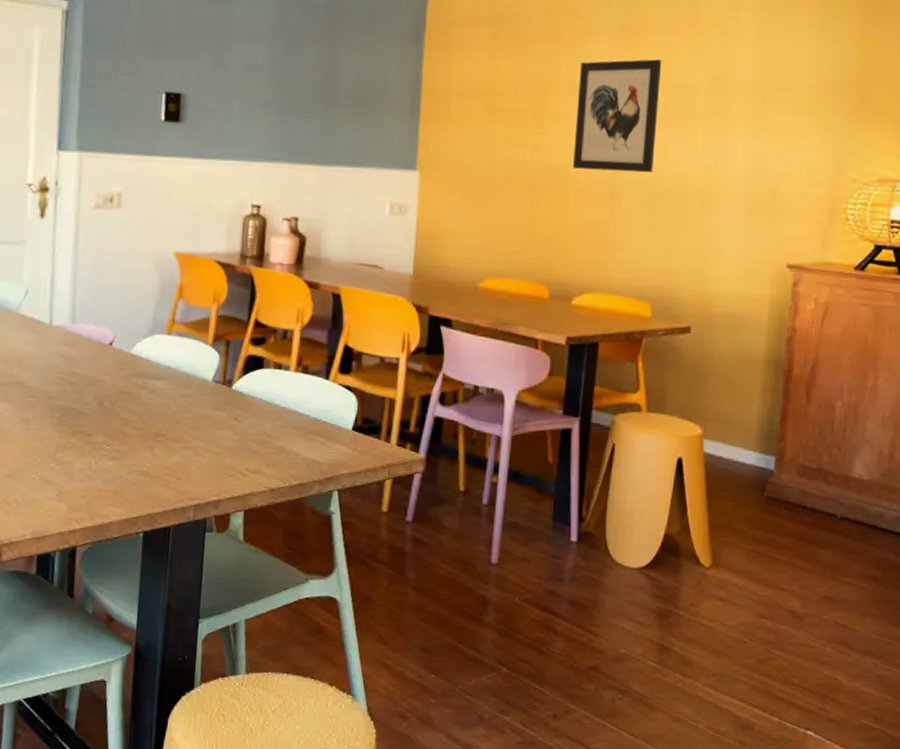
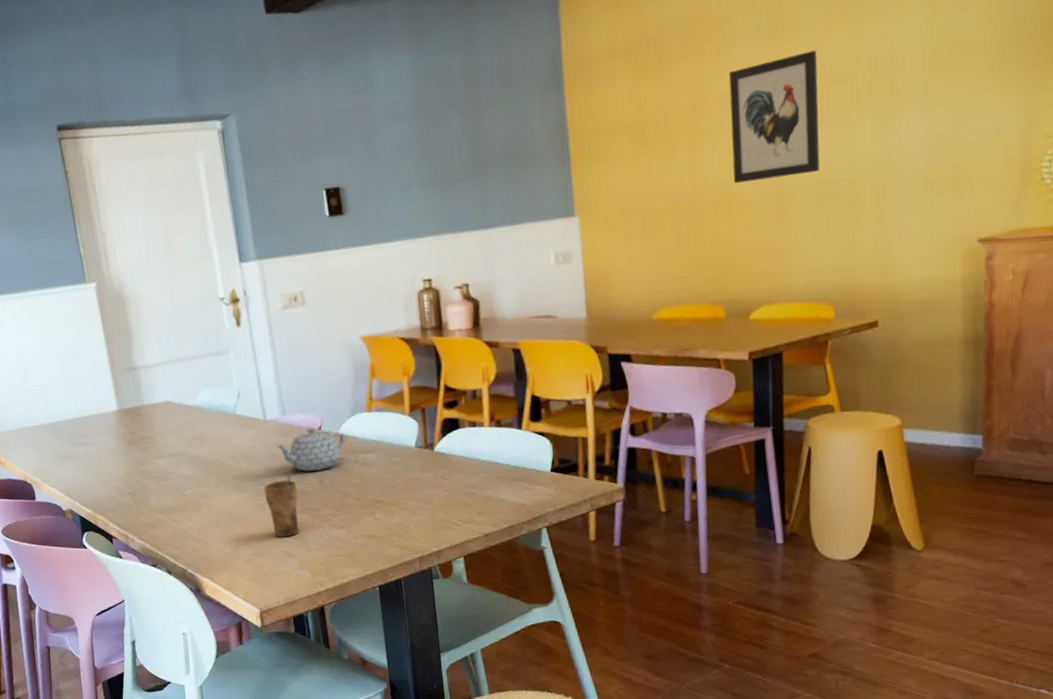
cup: none [33,383,72,461] -> present [264,468,299,538]
teapot: none [56,342,137,391] -> present [275,427,345,472]

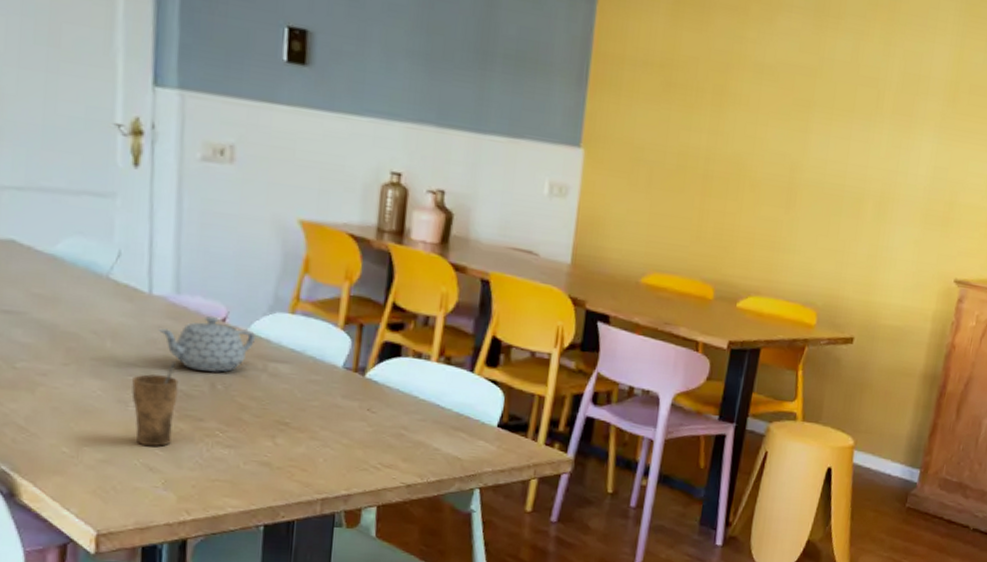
wall art: present [729,50,820,183] -> none [749,40,855,172]

